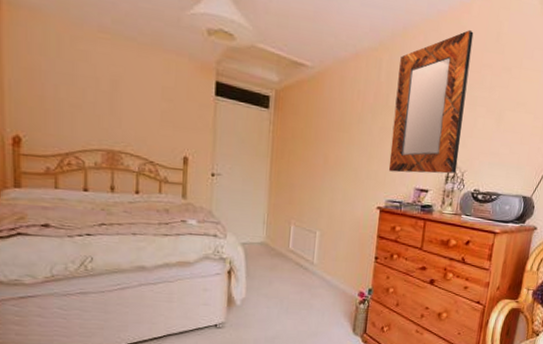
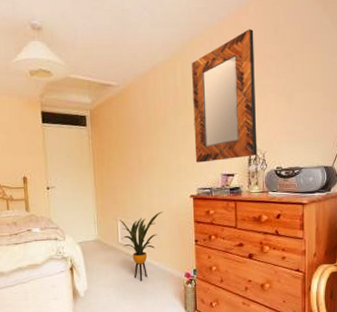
house plant: none [292,220,345,296] -> present [119,211,163,281]

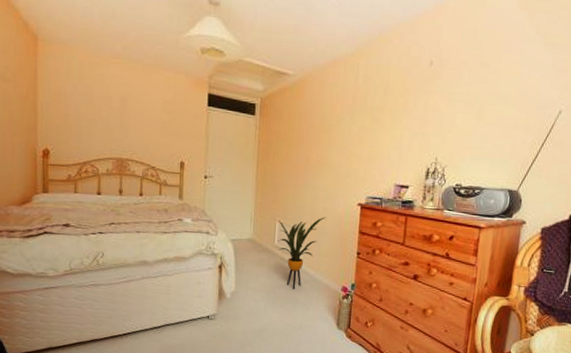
home mirror: present [192,28,258,163] -> none [368,29,449,170]

